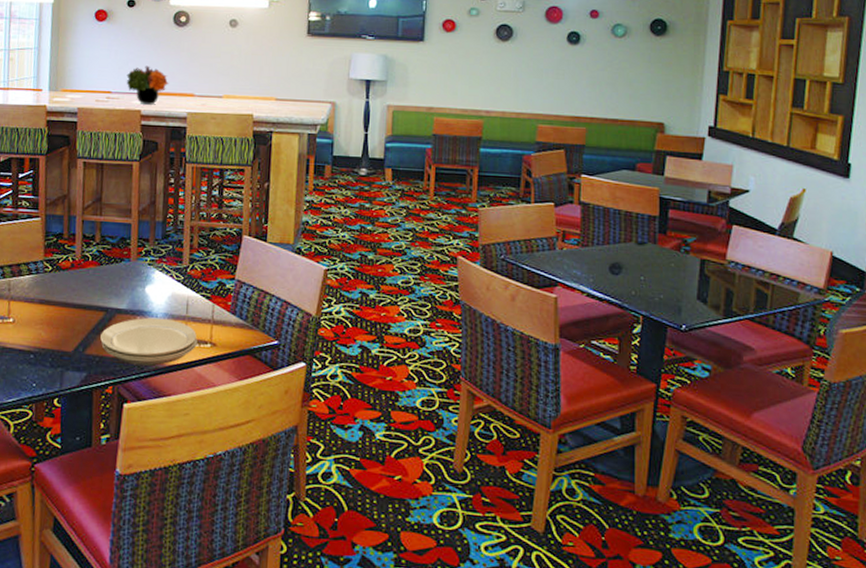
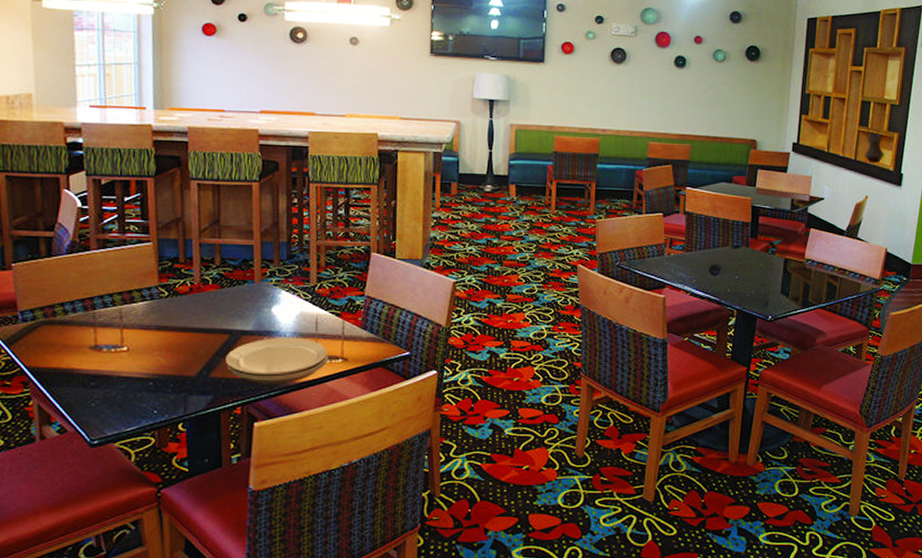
flower arrangement: present [126,65,169,105] -> none [240,83,288,124]
vase: none [800,112,824,151] -> present [865,130,883,164]

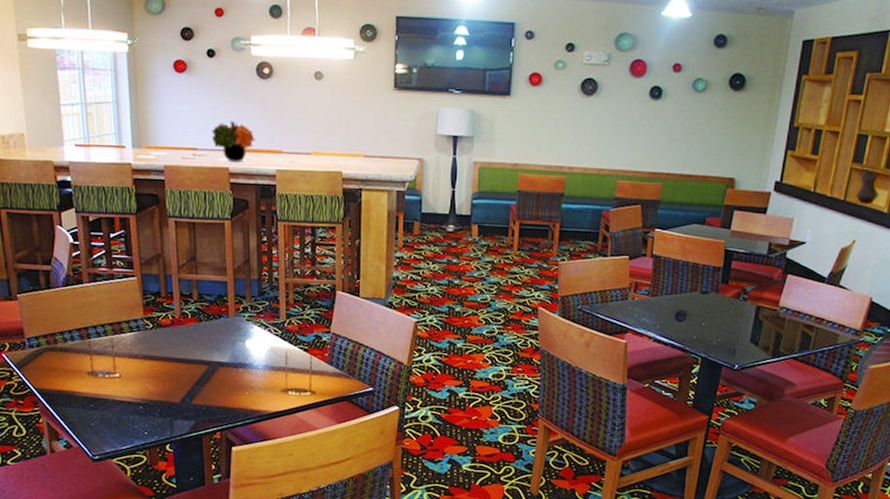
plate: present [226,337,328,384] -> none [205,370,298,413]
flower arrangement: none [240,83,288,124] -> present [211,121,256,162]

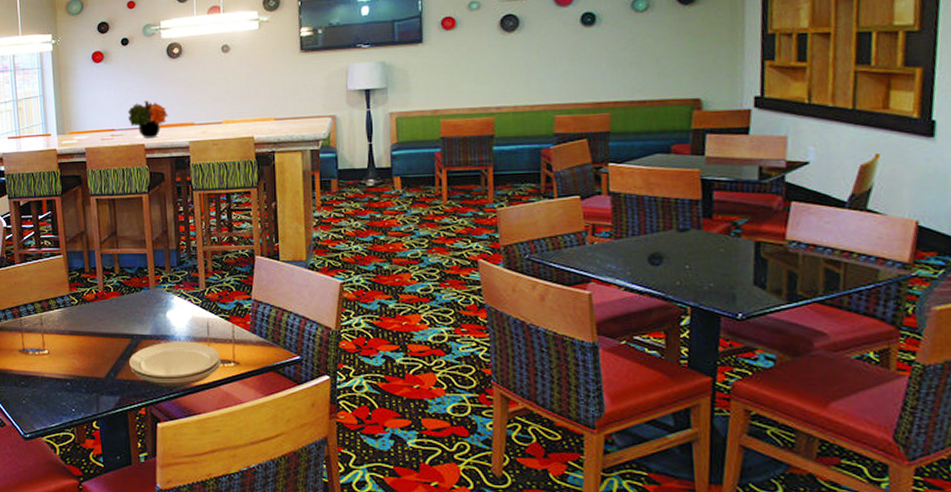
plate: none [205,370,298,413] -> present [129,341,221,387]
vase: present [856,167,878,205] -> none [869,68,900,111]

